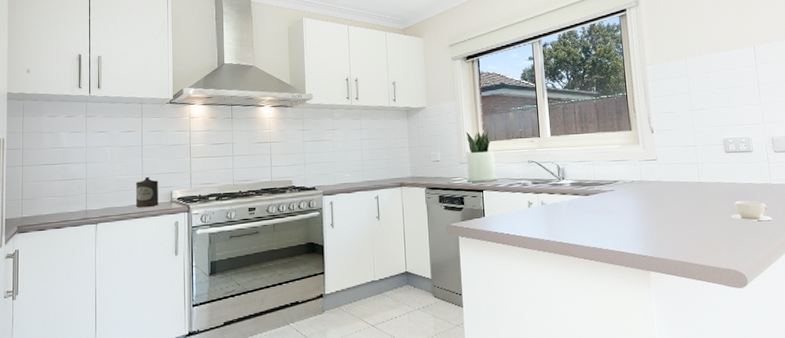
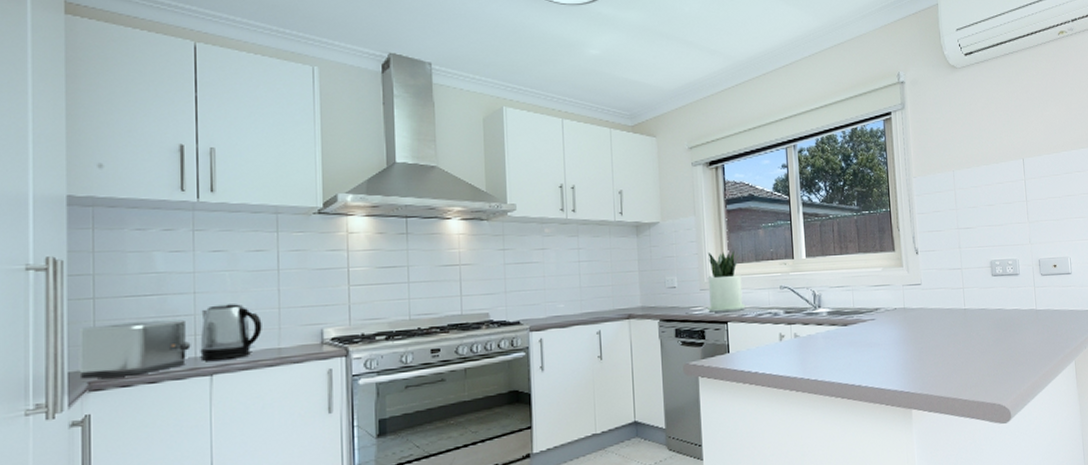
toaster: none [12,182,83,224] -> present [78,319,191,379]
kettle: none [89,170,131,213] -> present [200,303,262,361]
canister: present [135,177,158,208] -> none [269,311,303,353]
teacup: present [731,201,773,221] -> none [996,328,1037,350]

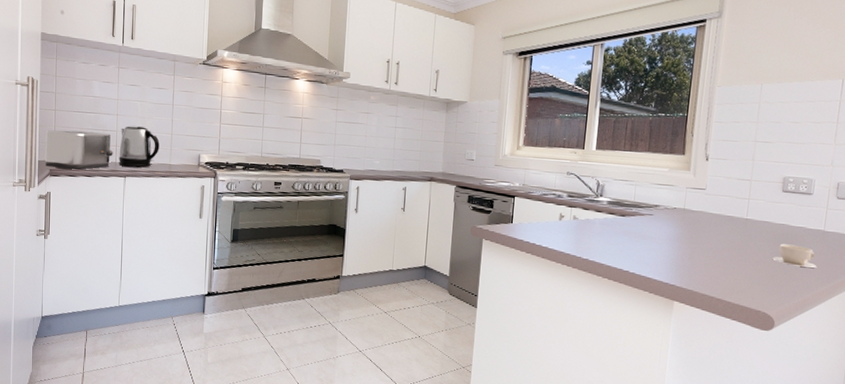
planter: present [706,250,746,312] -> none [498,134,534,188]
teacup: none [996,328,1037,350] -> present [772,244,817,268]

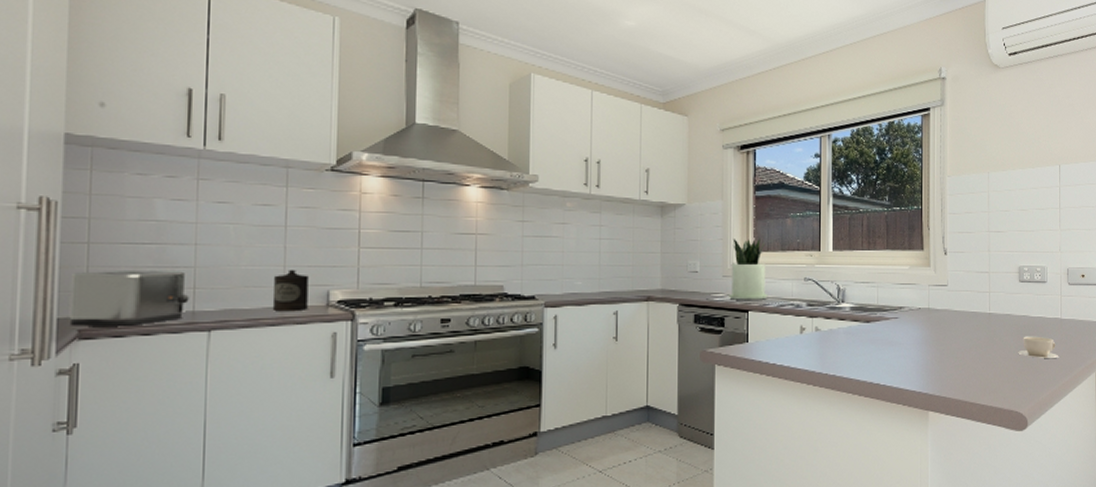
kettle: present [118,125,160,168] -> none [198,257,266,317]
canister: none [163,137,187,168] -> present [272,270,309,312]
planter: none [498,134,534,188] -> present [728,238,768,300]

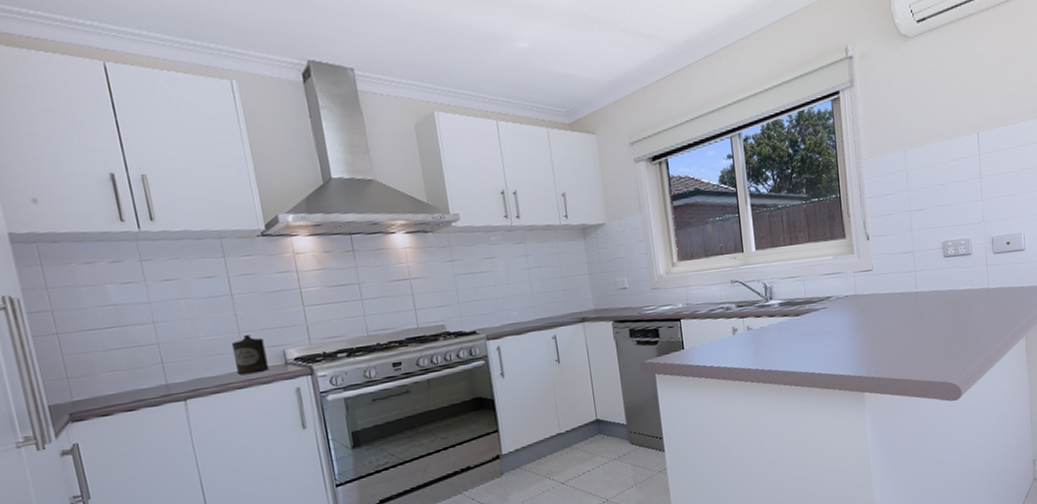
toaster: present [69,269,189,328] -> none [49,349,161,411]
planter: present [728,238,768,300] -> none [656,247,698,311]
teacup: present [1018,336,1059,358] -> none [947,308,989,330]

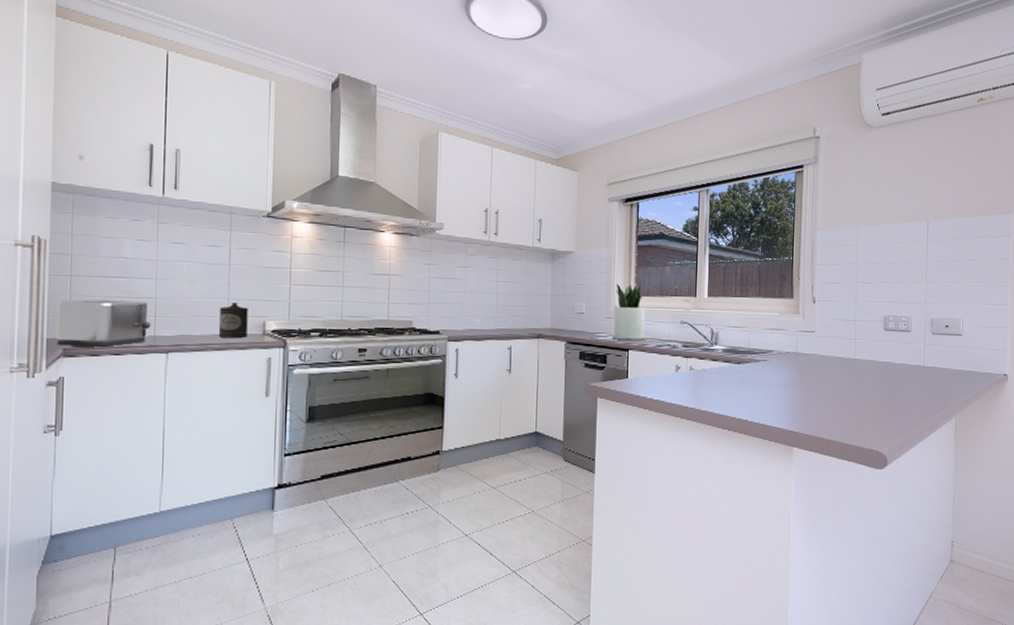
toaster: none [49,349,161,411] -> present [56,299,151,348]
planter: none [656,247,698,311] -> present [610,284,647,340]

